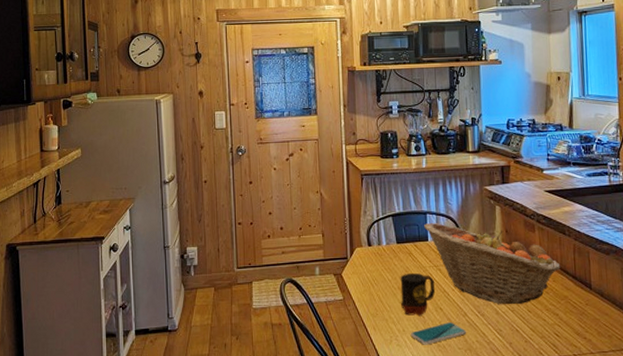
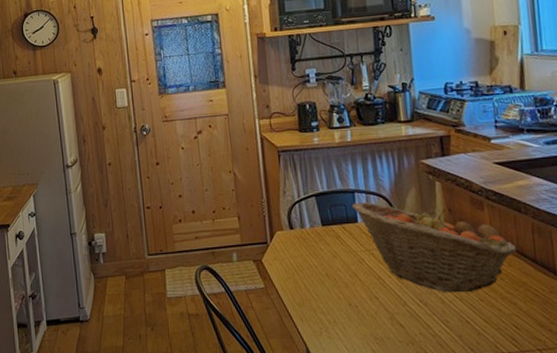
mug: present [400,272,436,316] -> none [327,257,370,305]
smartphone: present [410,322,466,345] -> none [342,312,407,338]

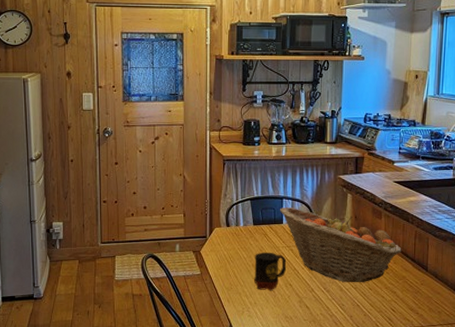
mug: none [327,257,370,305] -> present [254,252,287,290]

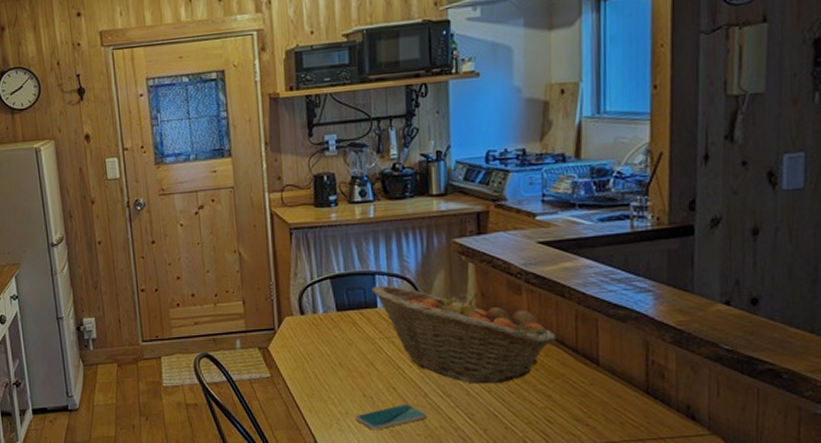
mug: present [254,252,287,290] -> none [341,345,388,396]
smartphone: none [261,297,312,316] -> present [355,404,427,430]

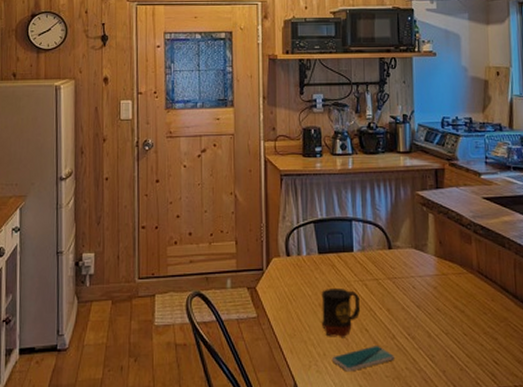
mug: none [341,345,388,396] -> present [321,287,361,337]
fruit basket: present [372,284,556,383] -> none [349,230,500,326]

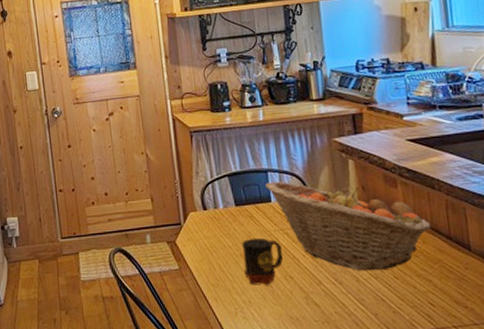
smartphone: present [331,346,394,372] -> none [257,292,322,318]
fruit basket: none [349,230,500,326] -> present [265,181,431,270]

